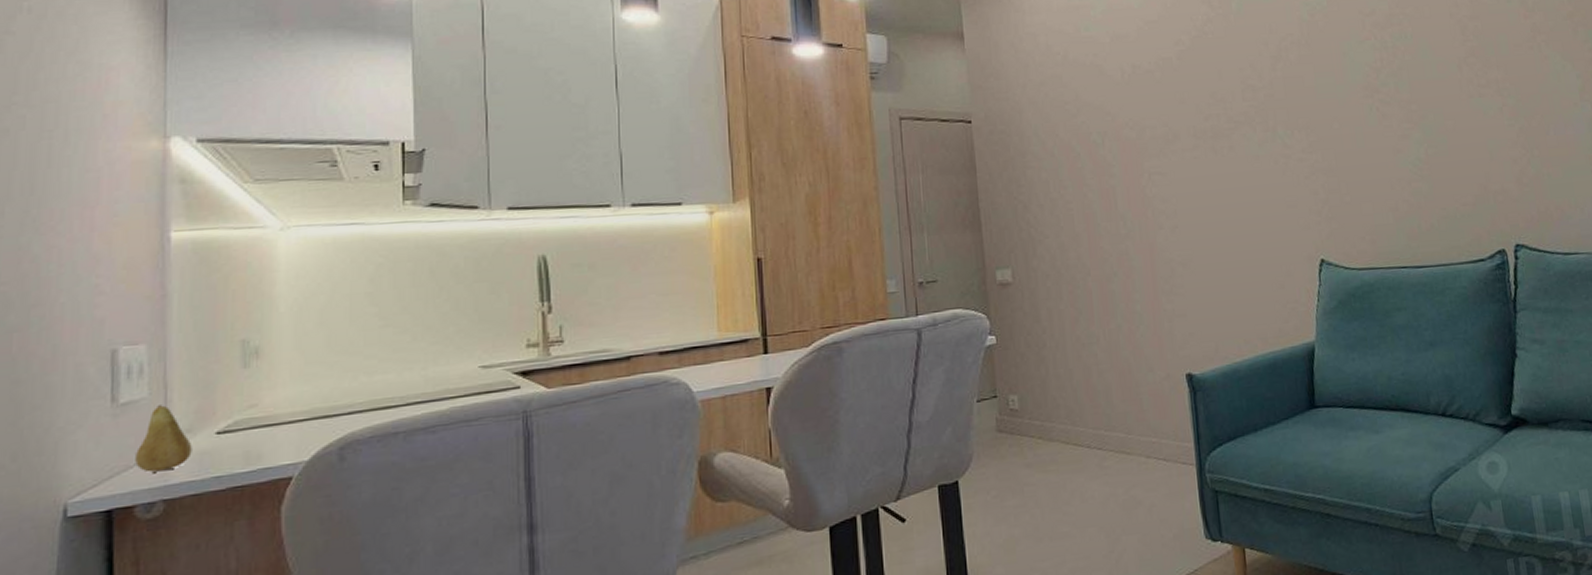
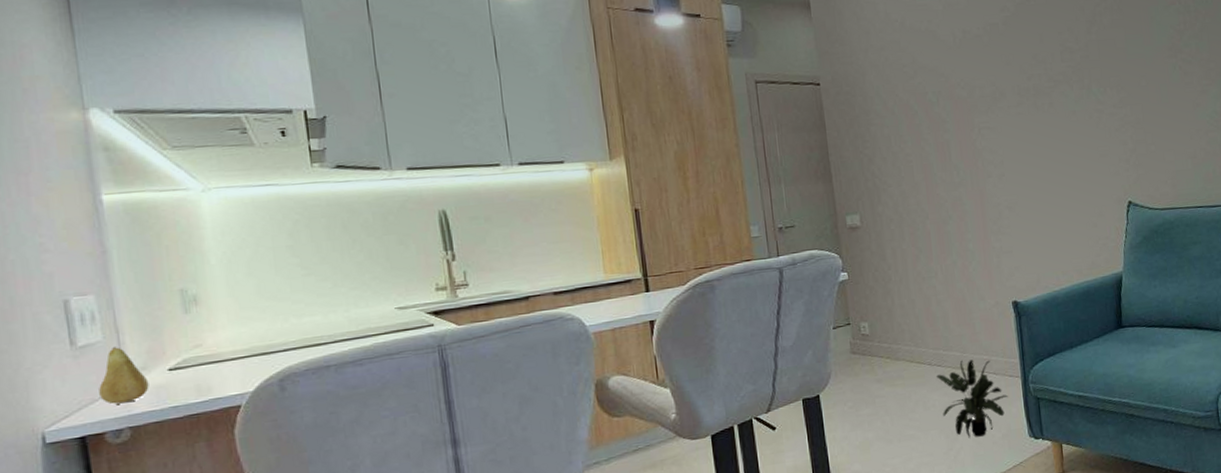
potted plant: none [1096,442,1180,538] -> present [936,359,1008,438]

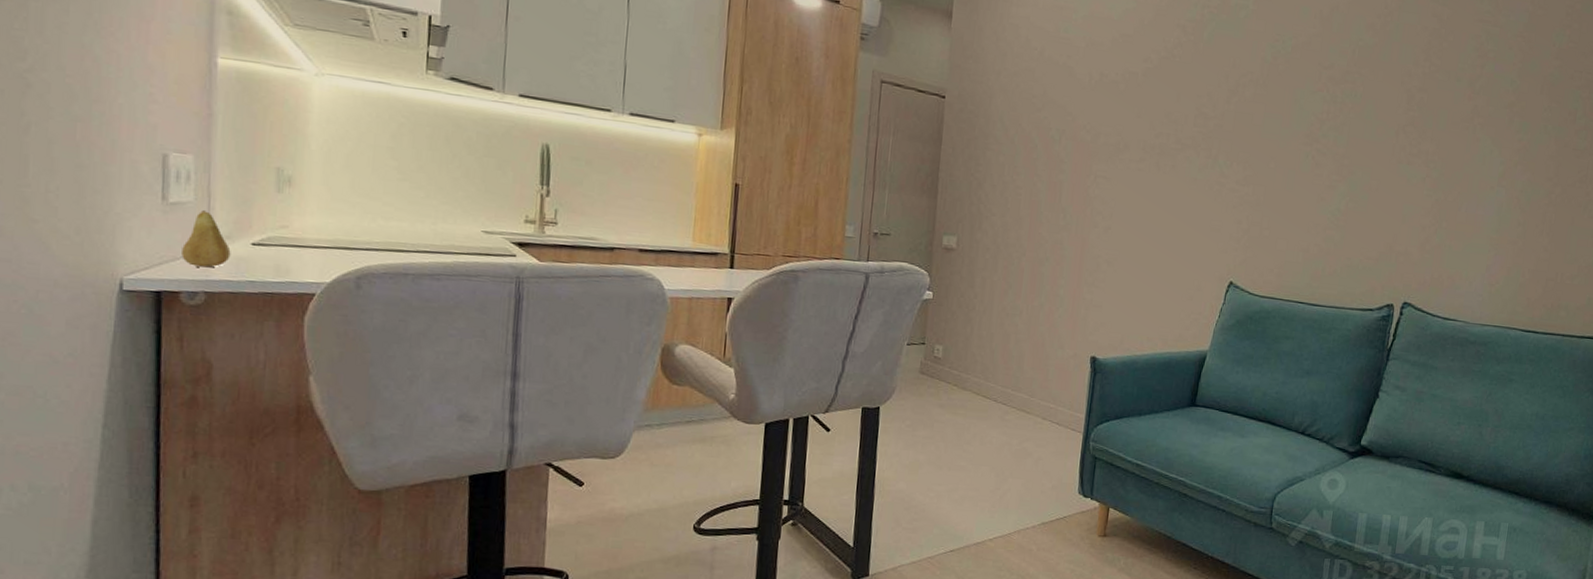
potted plant: present [936,359,1008,438] -> none [998,403,1066,483]

